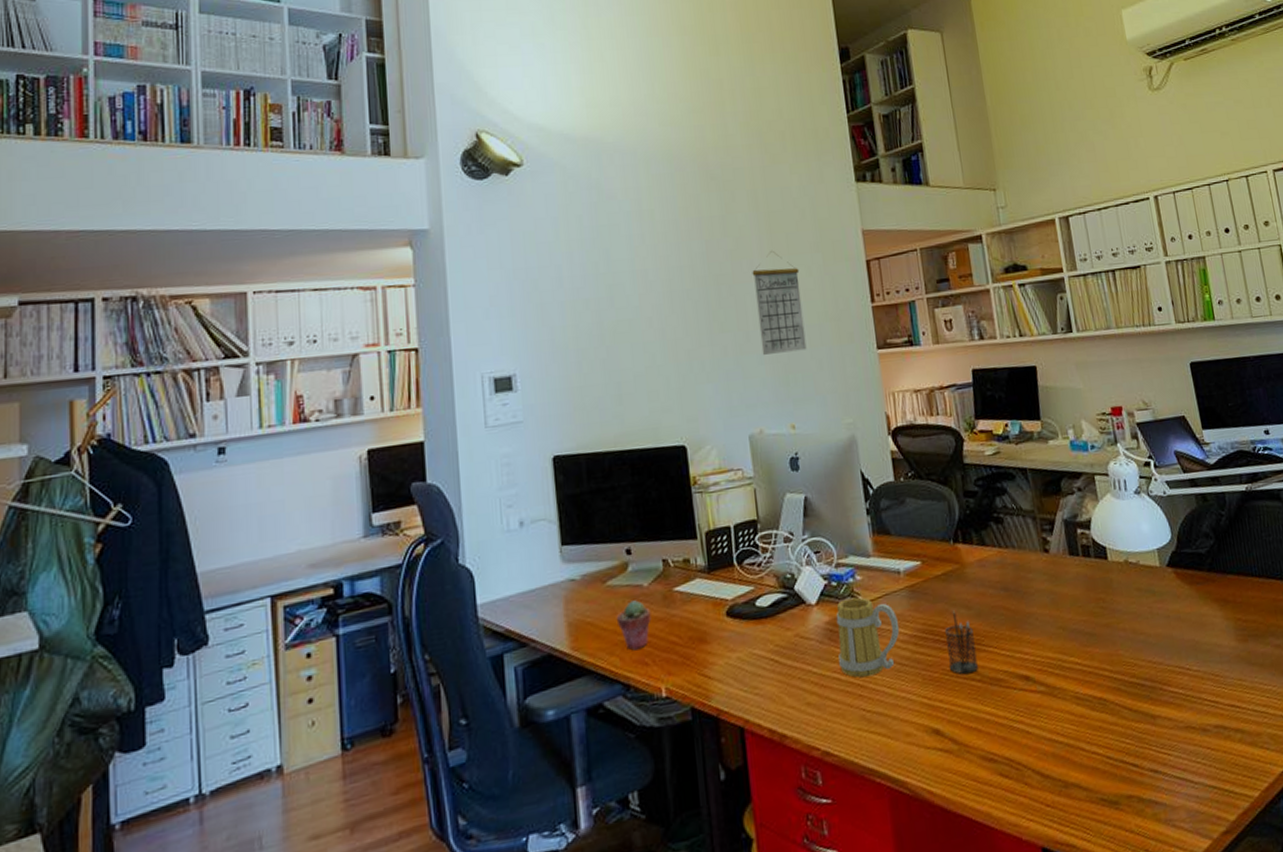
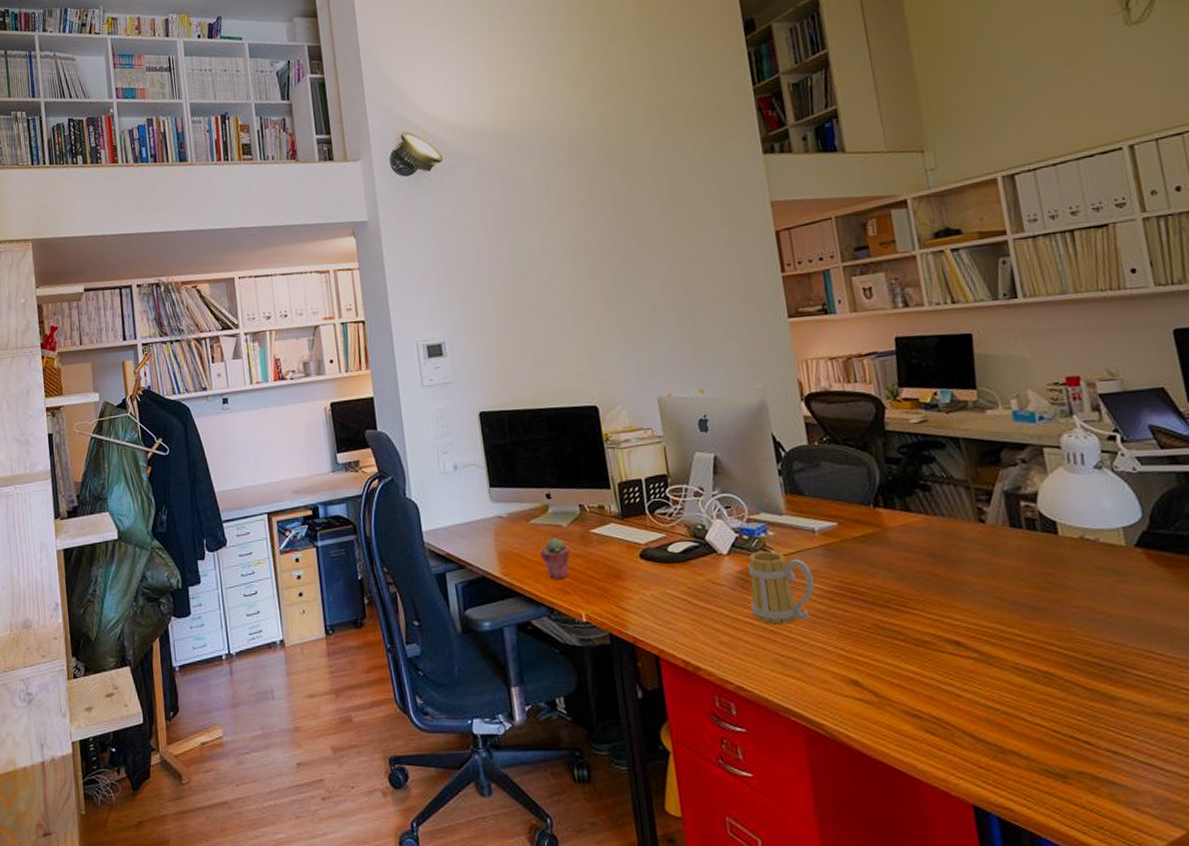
calendar: present [752,251,807,355] -> none [657,226,714,324]
pencil holder: present [944,609,978,675] -> none [863,570,901,633]

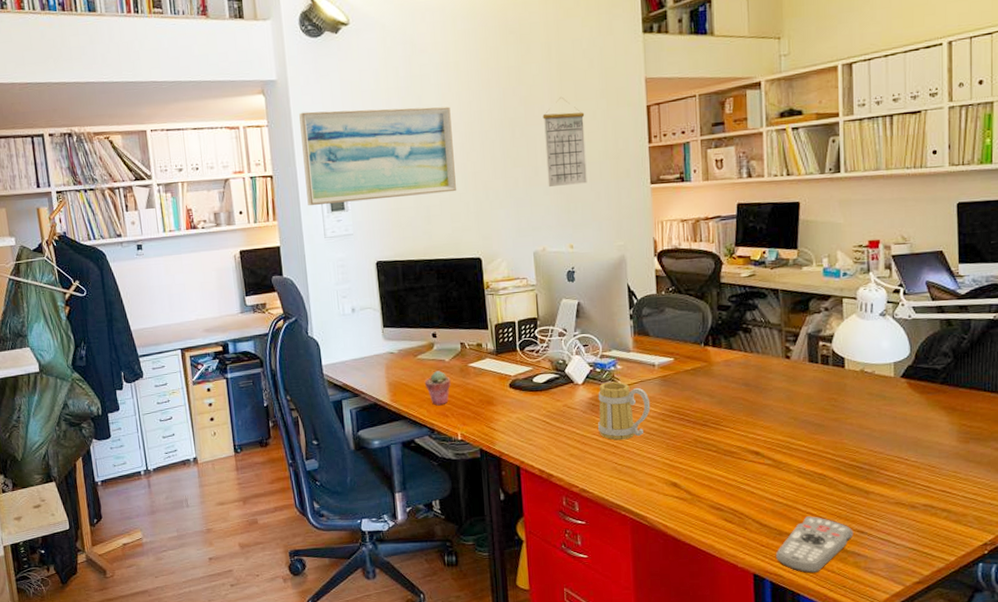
wall art: none [392,241,565,353] -> present [299,106,456,206]
calendar: none [657,226,714,324] -> present [542,97,587,187]
remote control: none [1000,729,1104,808] -> present [776,516,854,574]

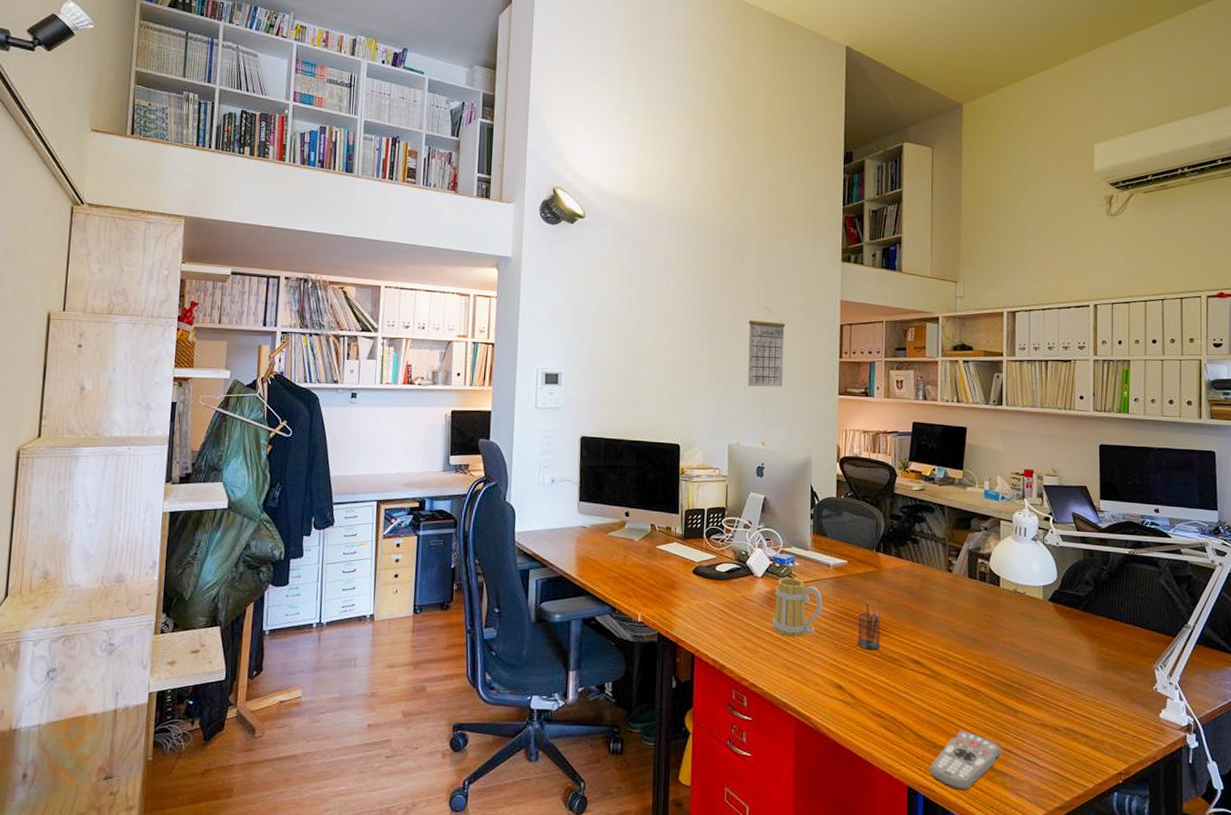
wall art: present [299,106,456,206] -> none [524,289,667,380]
potted succulent: present [424,370,451,406] -> none [612,549,638,585]
pencil holder: none [689,396,715,446] -> present [857,600,880,650]

